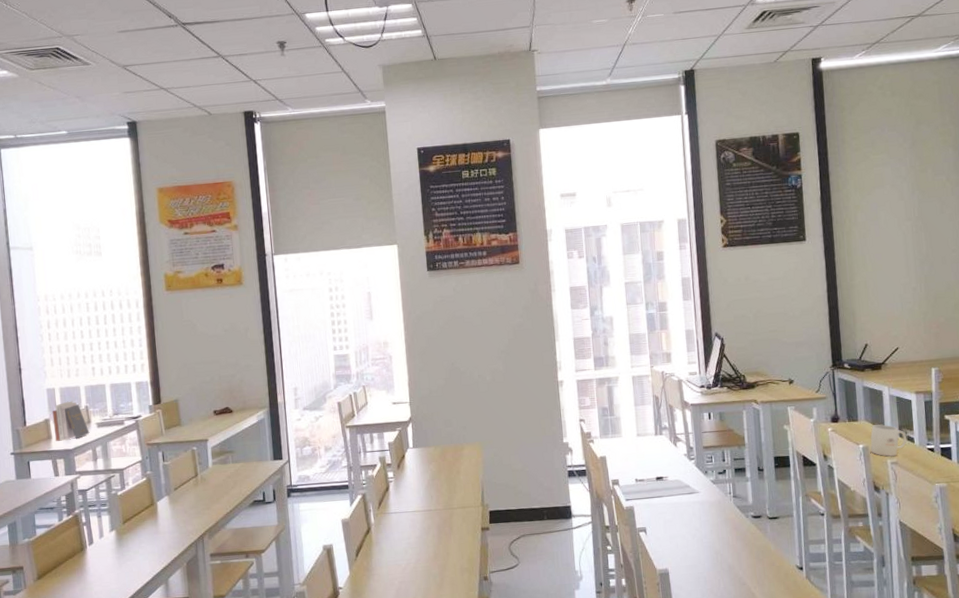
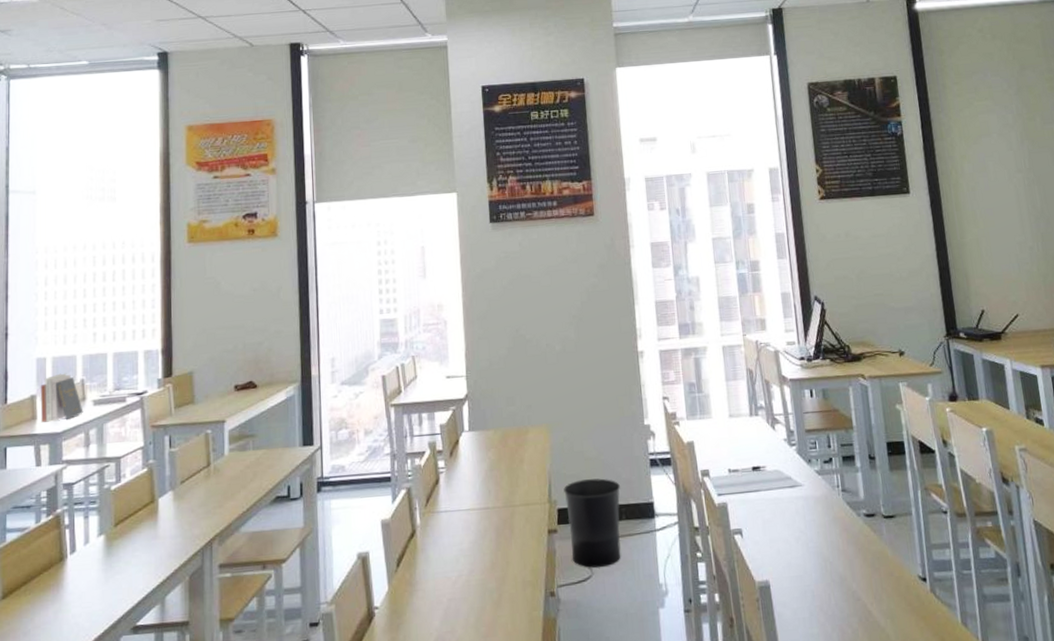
waste bin: none [494,486,543,558] -> present [564,478,621,568]
mug: present [870,424,907,457] -> none [994,403,1035,442]

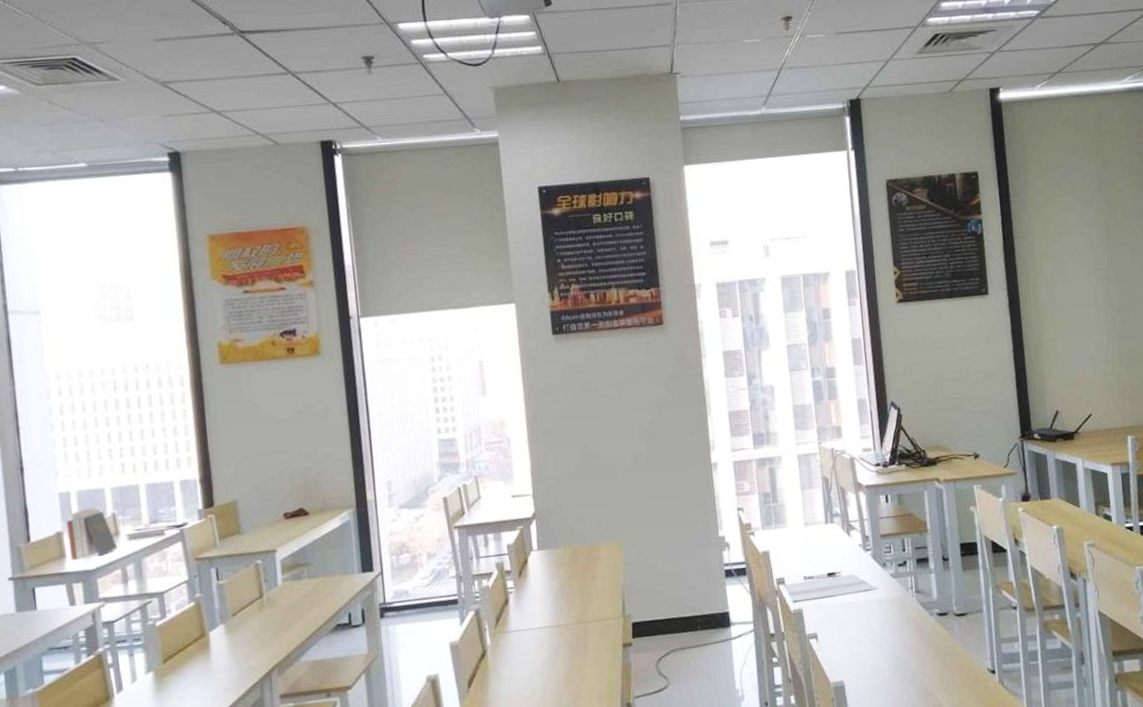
waste bin: present [564,478,621,568] -> none [638,591,697,678]

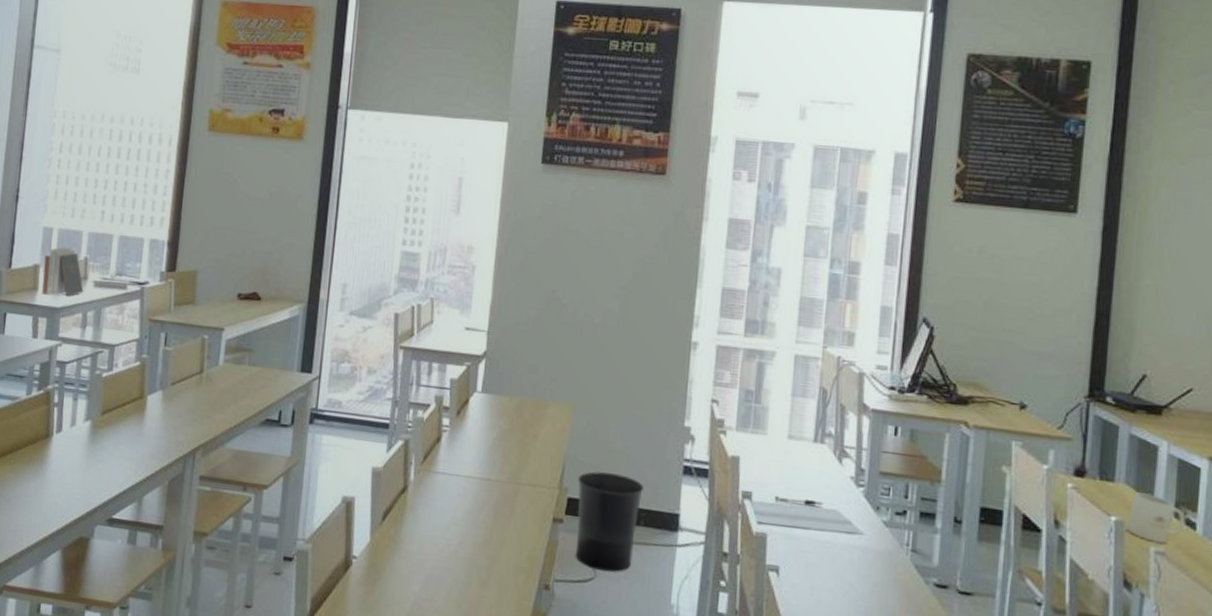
waste bin: none [638,591,697,678] -> present [576,471,644,572]
mug: none [1064,501,1104,538] -> present [1127,492,1186,543]

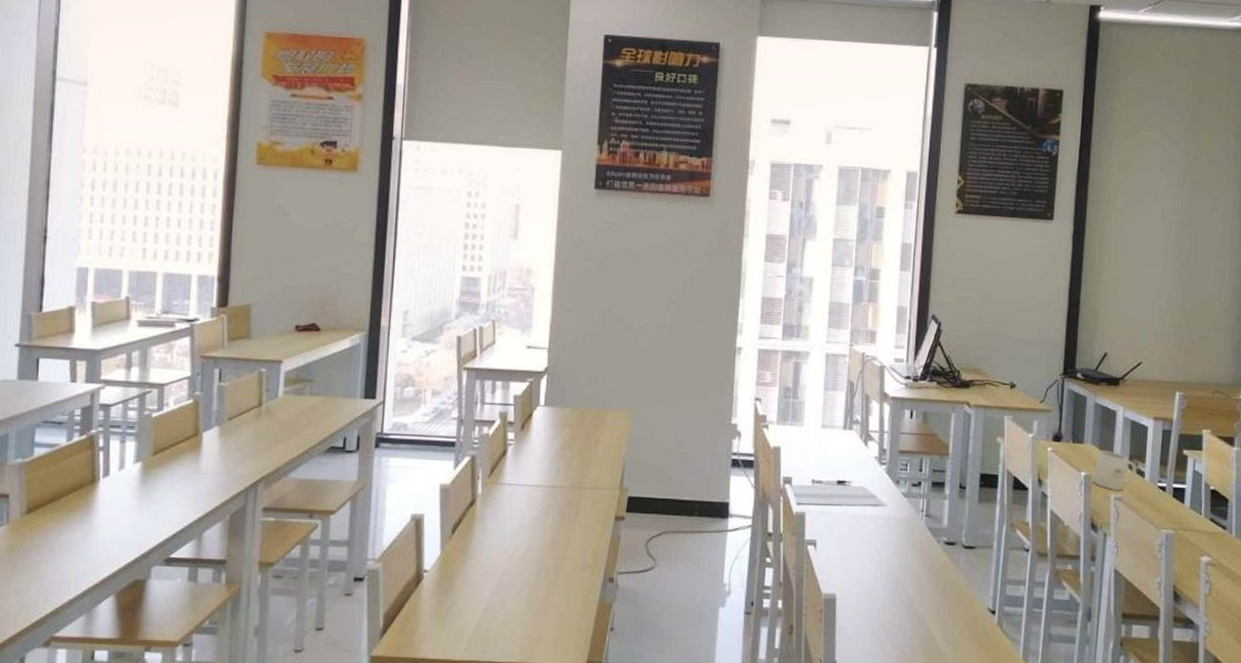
books: present [42,247,84,296] -> none [79,287,127,338]
waste bin: present [576,471,644,572] -> none [637,471,697,560]

